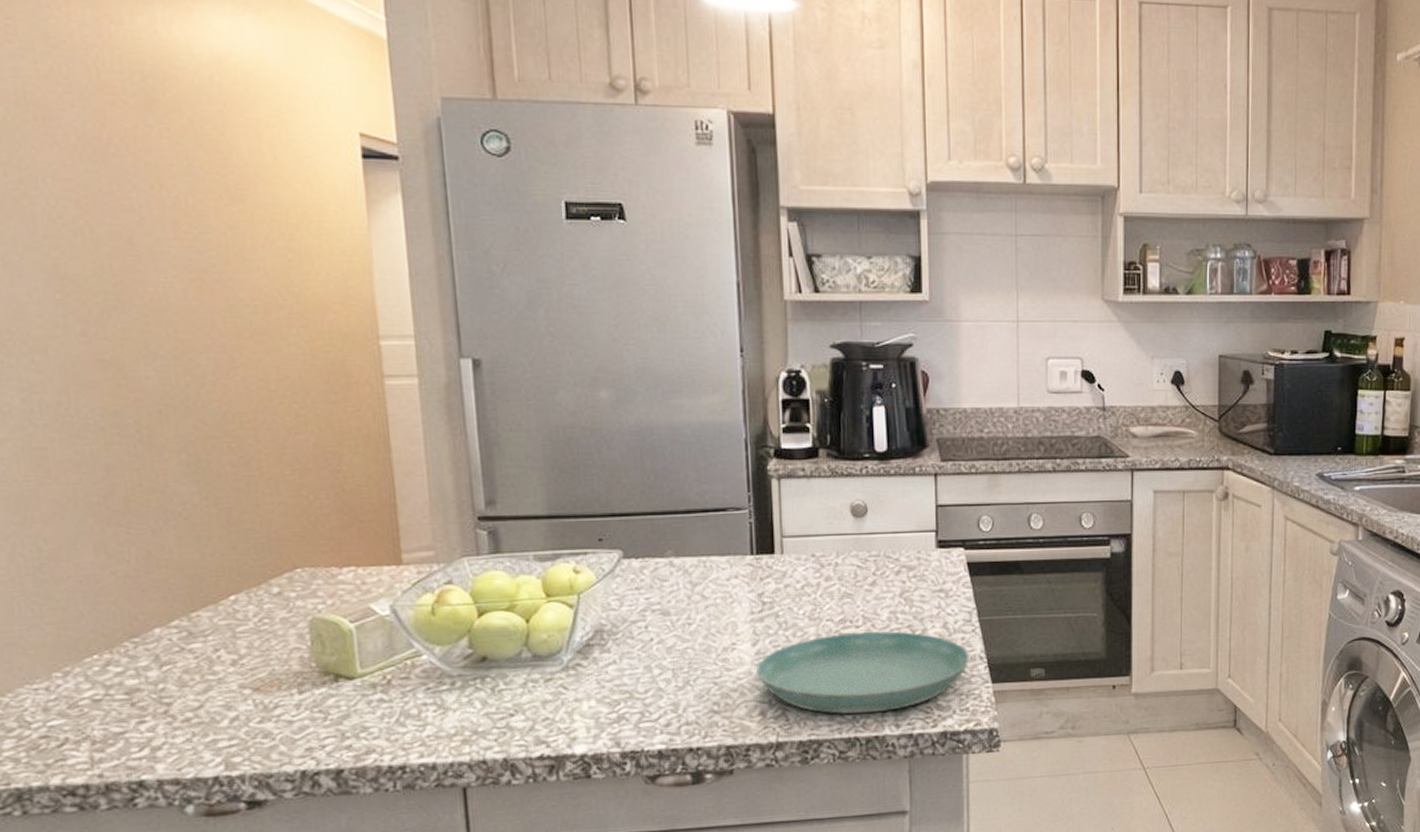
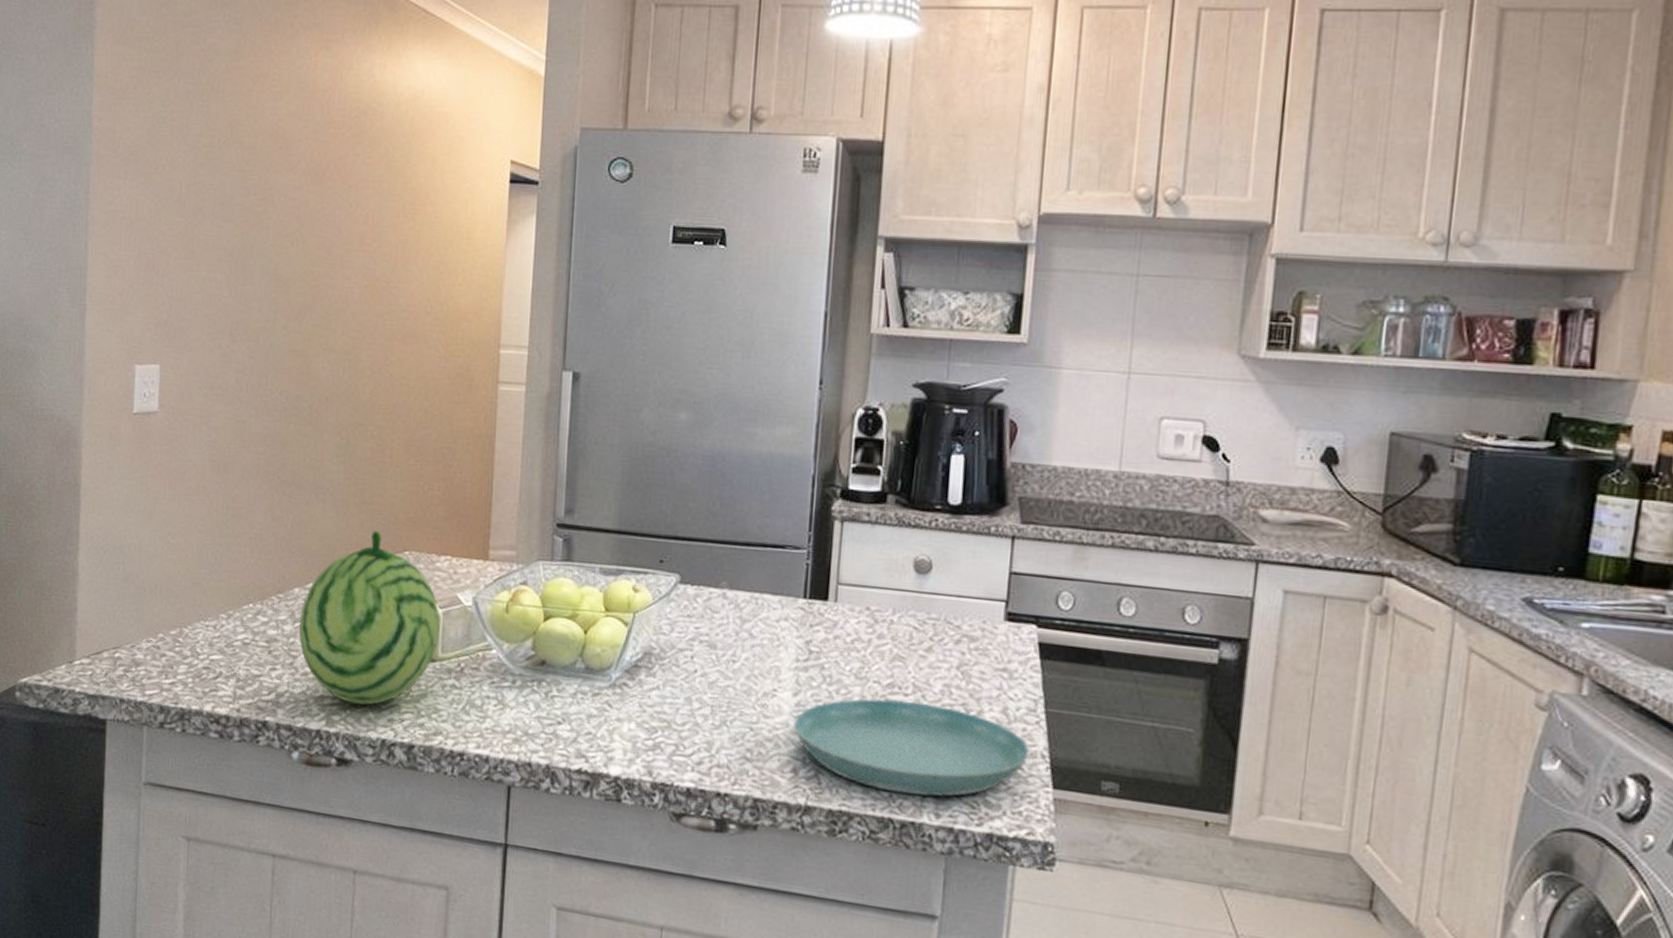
fruit: none [167,551,355,741] -> present [299,530,440,705]

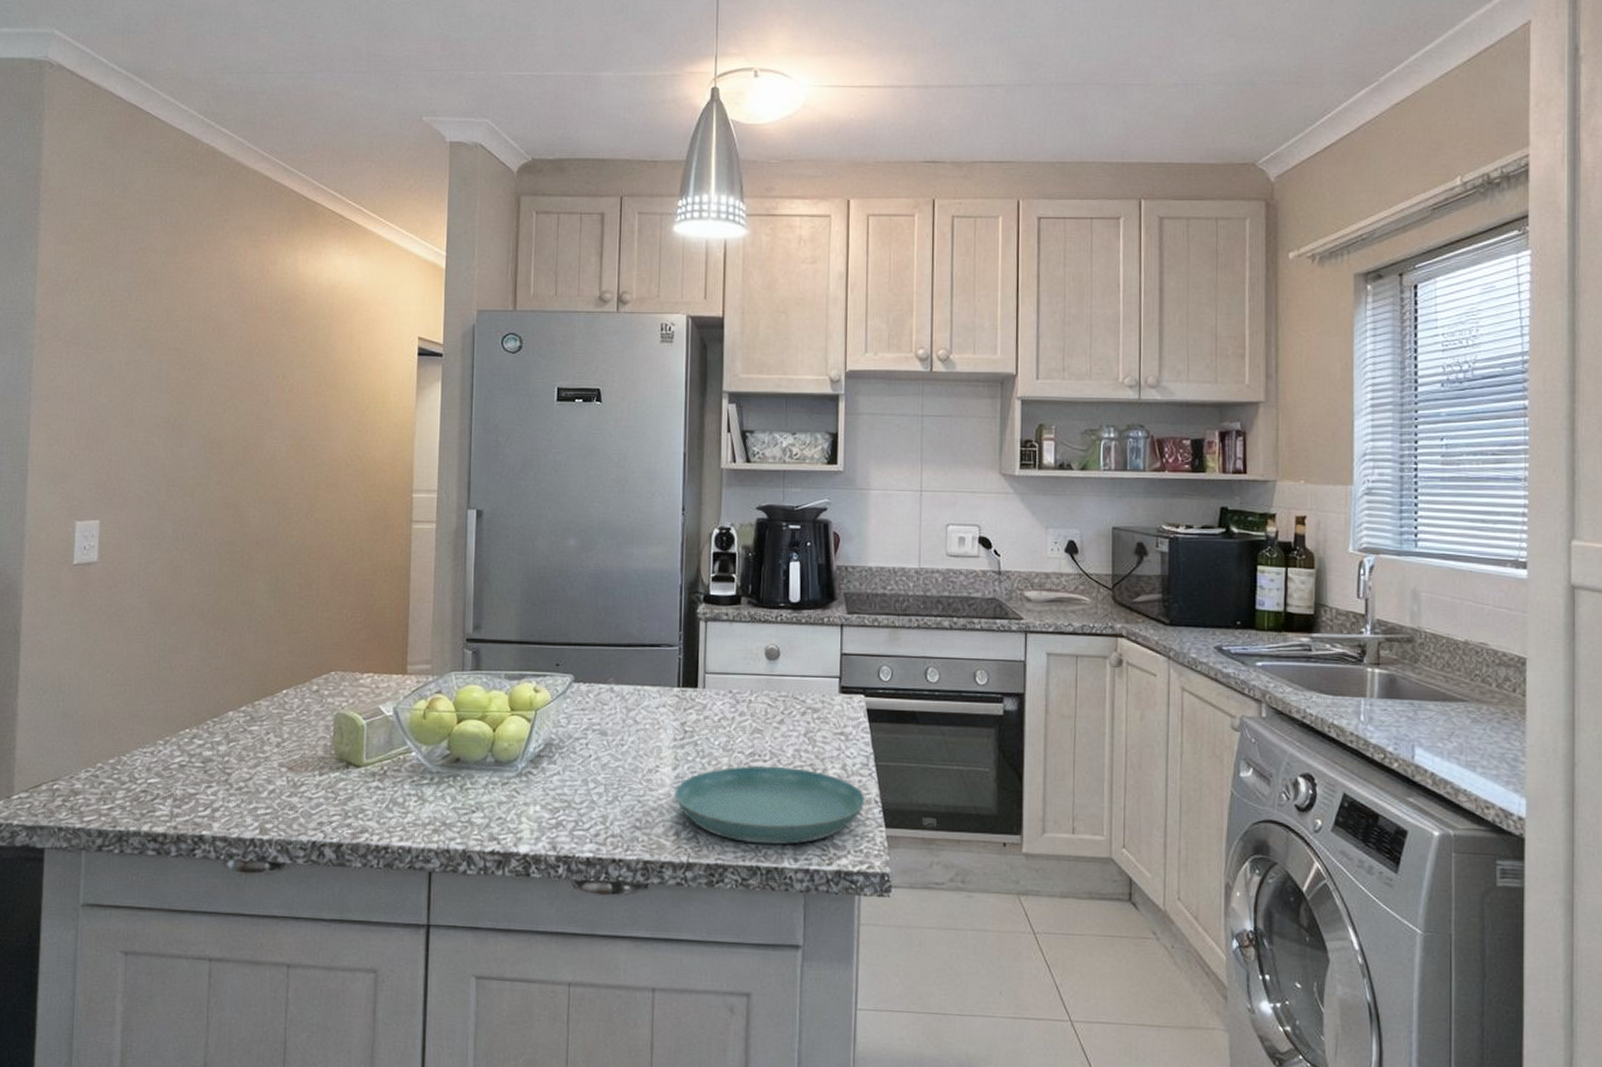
fruit: present [299,530,440,705] -> none [233,655,364,812]

